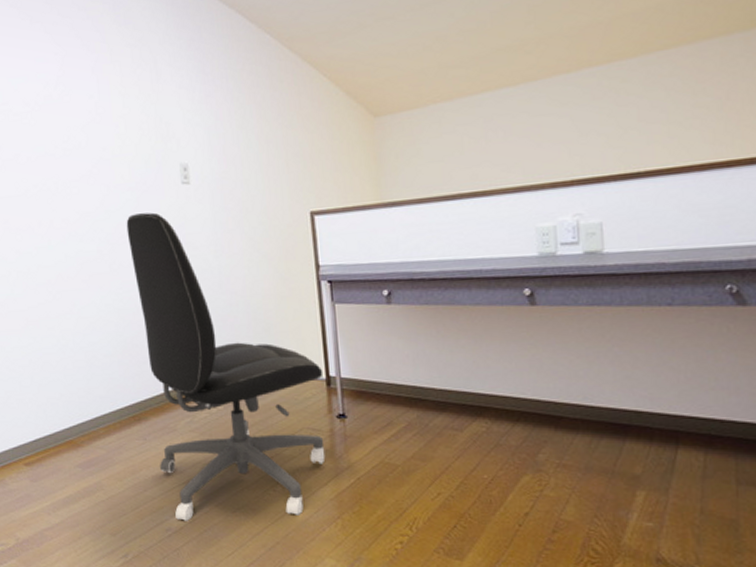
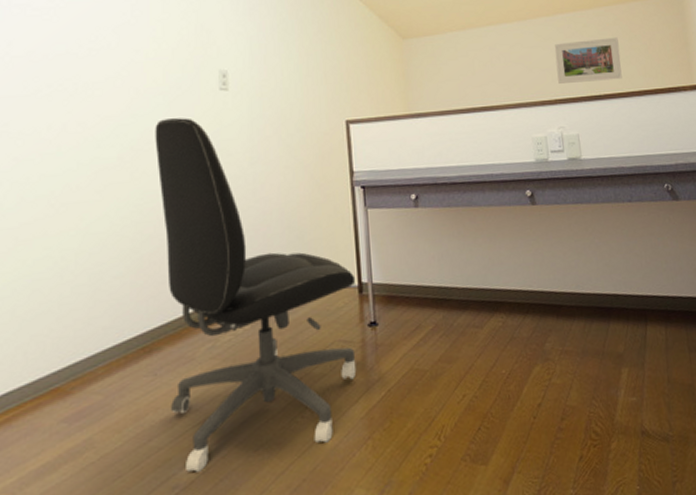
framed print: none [575,93,676,160] -> present [554,37,622,84]

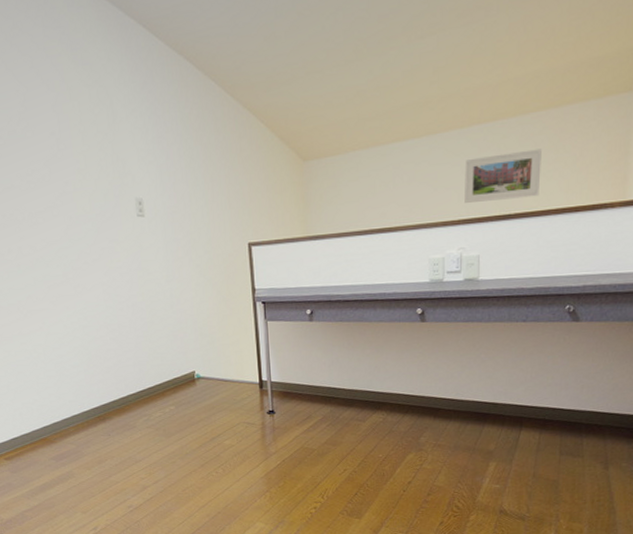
office chair: present [155,118,357,472] -> none [88,241,258,499]

